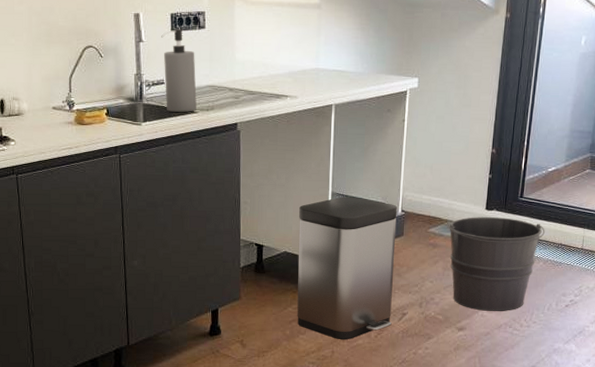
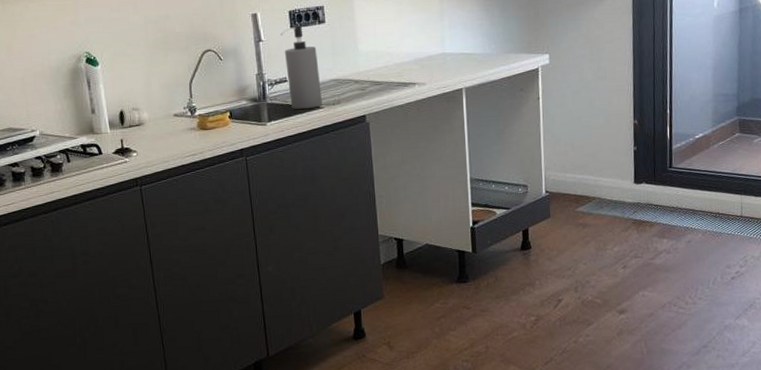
pedal bin: present [297,196,397,339] -> none [438,181,547,333]
bucket: present [449,217,545,311] -> none [597,190,700,291]

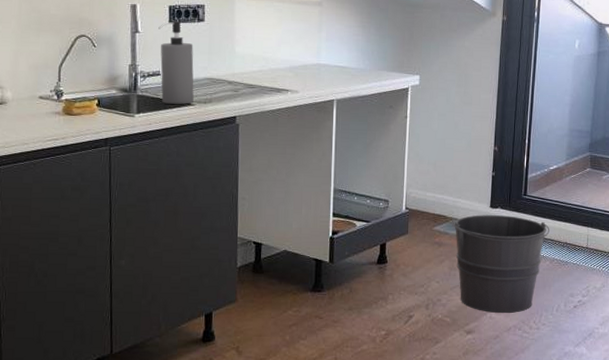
bucket: none [597,190,700,291] -> present [454,215,550,313]

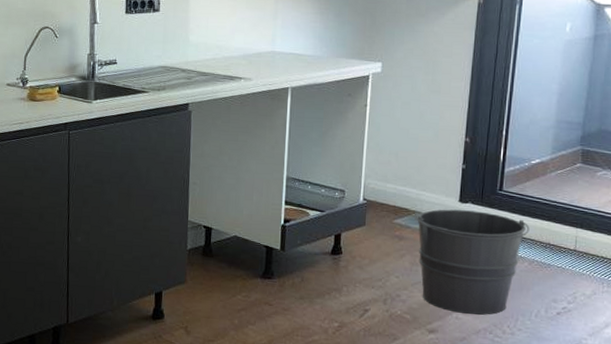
soap dispenser: present [158,20,194,105] -> none [115,11,149,92]

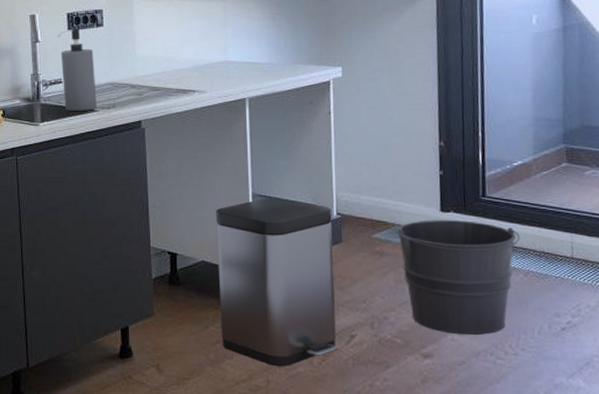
soap dispenser: none [115,11,149,92] -> present [58,27,97,112]
pedal bin: none [246,181,359,334] -> present [216,198,338,366]

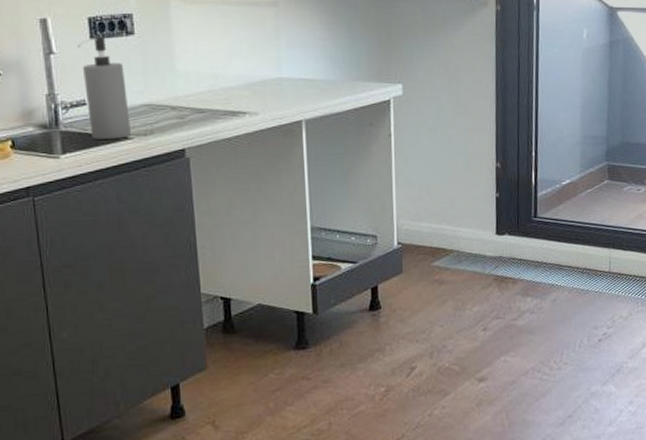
pedal bin: present [216,198,338,366] -> none [272,230,399,407]
bucket: present [397,220,520,335] -> none [455,242,566,356]

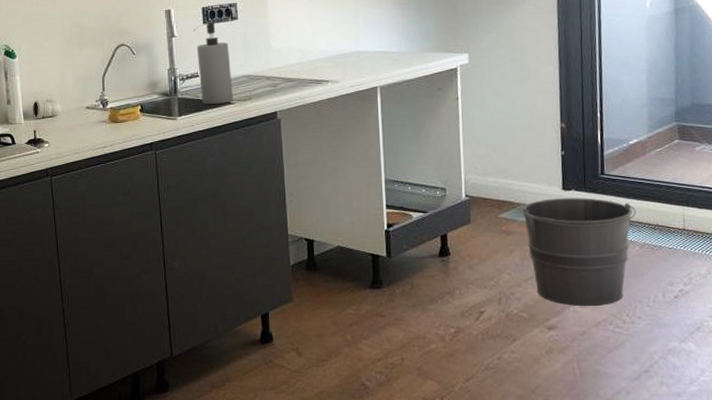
bucket: none [455,242,566,356] -> present [522,198,636,306]

